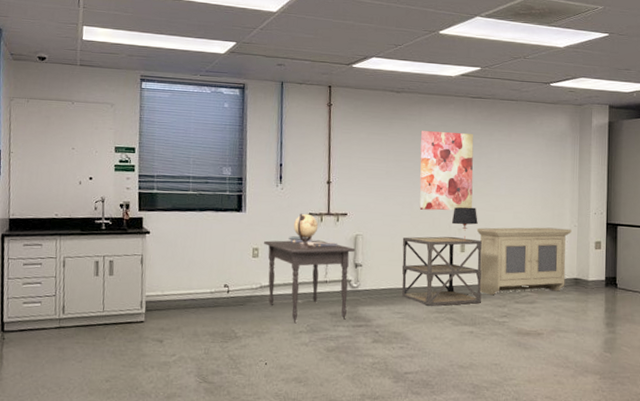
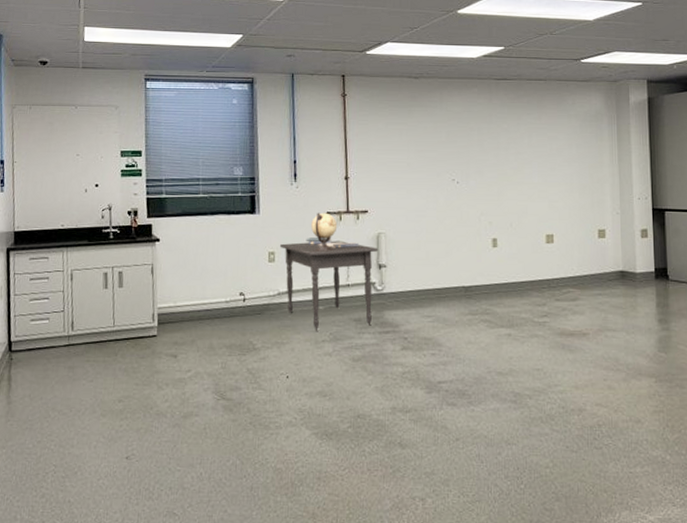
shelving unit: present [401,236,483,306] -> none [428,230,518,308]
wall art: present [419,131,474,211] -> none [442,118,503,203]
table lamp: present [451,207,478,240] -> none [481,198,510,234]
storage cabinet: present [476,227,572,296] -> none [509,216,614,294]

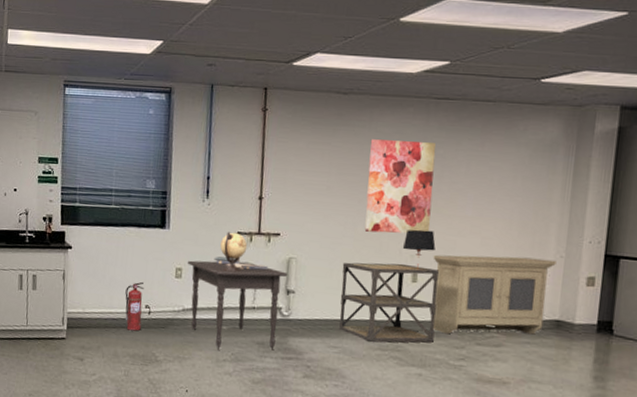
fire extinguisher: none [218,269,237,320] -> present [125,281,144,331]
shelving unit: none [428,230,518,308] -> present [338,262,439,343]
wall art: none [442,118,503,203] -> present [364,139,436,234]
table lamp: none [481,198,510,234] -> present [402,229,436,269]
storage cabinet: none [509,216,614,294] -> present [432,254,557,335]

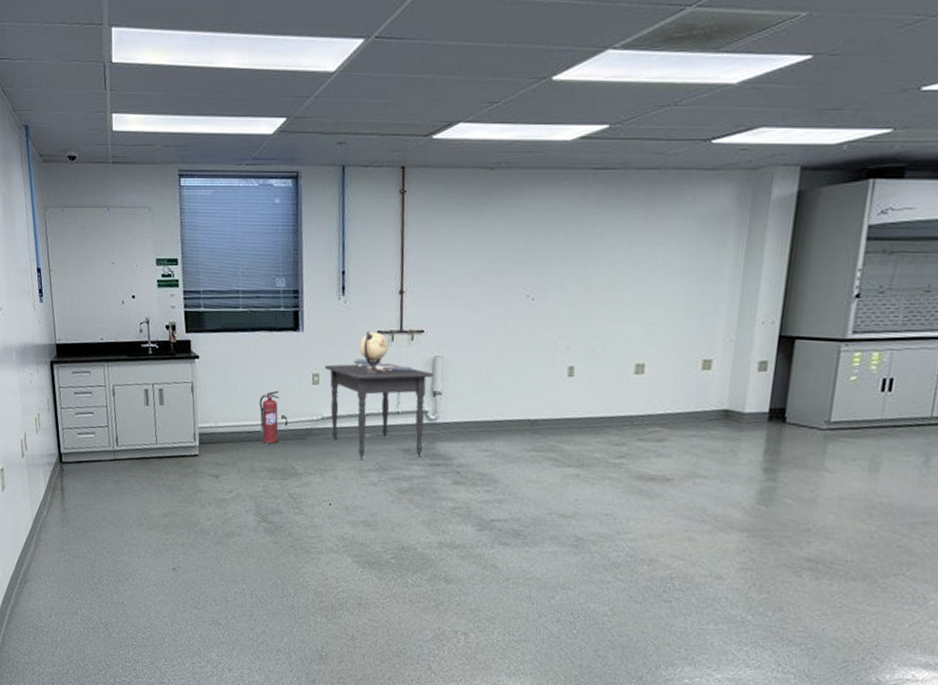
shelving unit: present [338,262,439,343] -> none [489,356,598,443]
wall art: present [364,139,436,234] -> none [516,219,594,324]
table lamp: present [402,229,436,269] -> none [557,318,594,362]
storage cabinet: present [432,254,557,335] -> none [590,343,726,431]

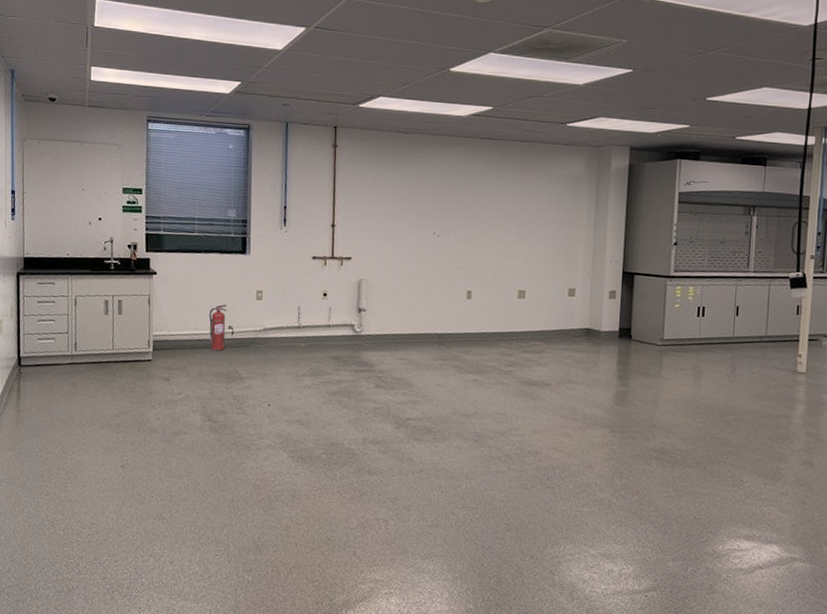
desk: present [324,331,434,459] -> none [267,256,359,365]

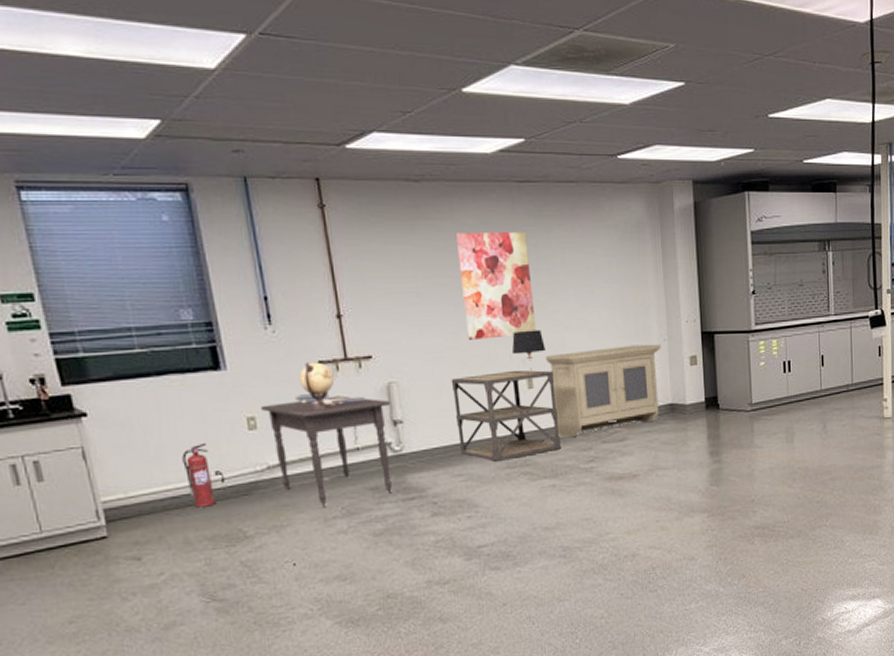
desk: none [267,256,359,365] -> present [260,362,392,507]
shelving unit: none [405,282,490,353] -> present [451,370,561,462]
wall art: none [425,173,484,256] -> present [455,232,537,340]
table lamp: none [458,252,486,287] -> present [511,329,546,374]
storage cabinet: none [484,274,585,344] -> present [545,344,661,438]

